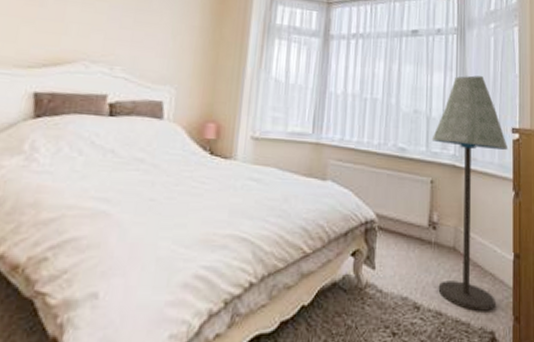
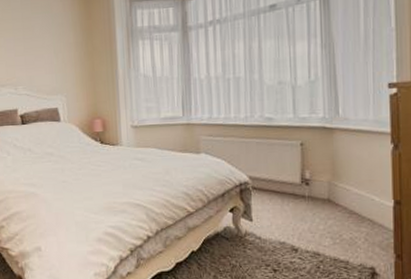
floor lamp: present [431,75,509,311] -> none [298,37,385,251]

